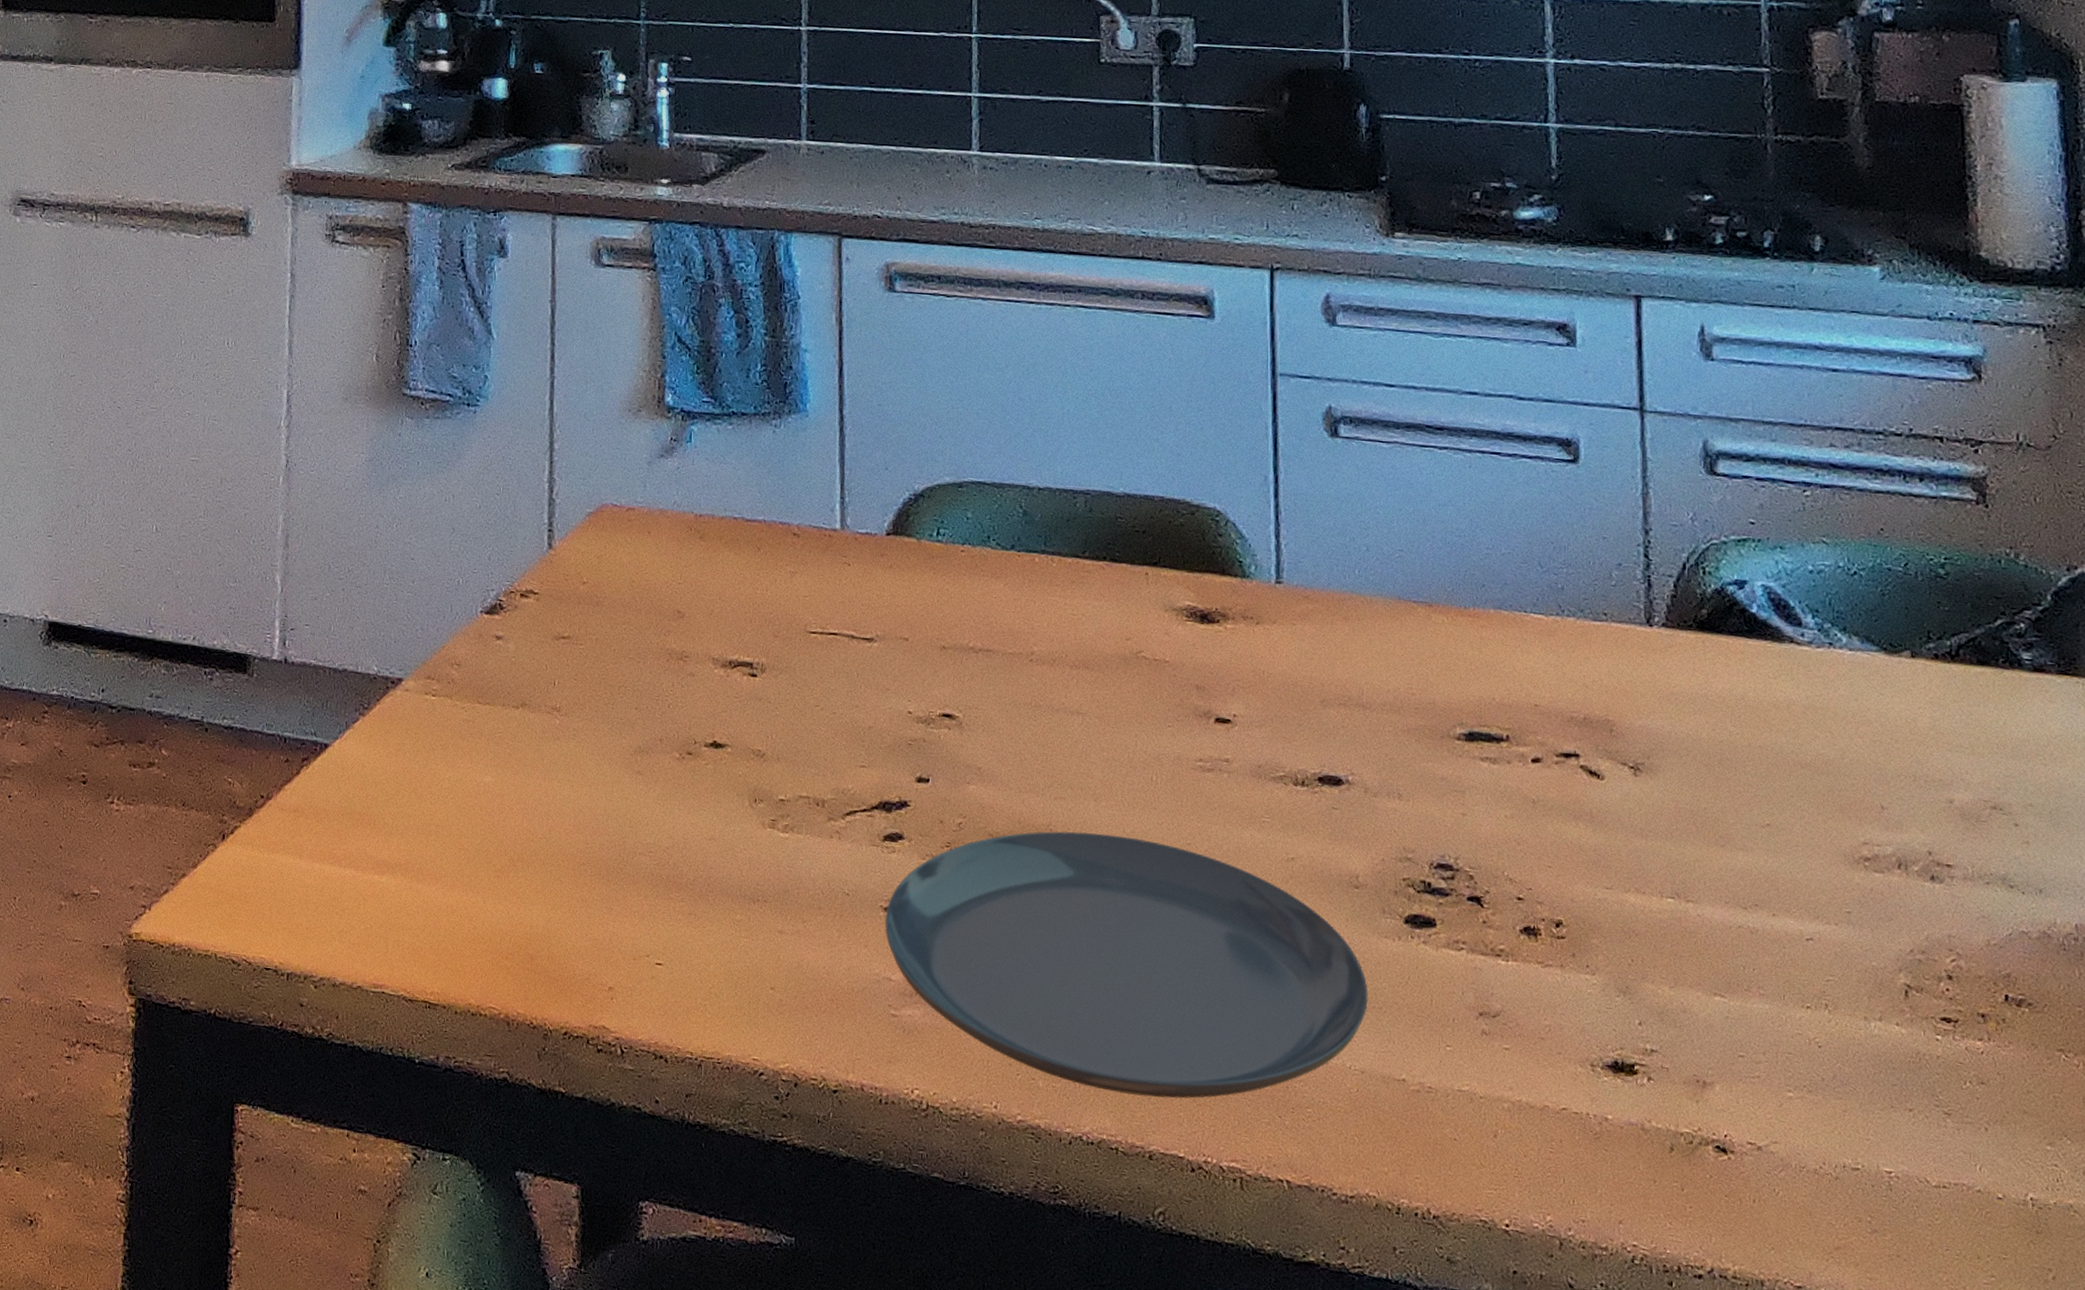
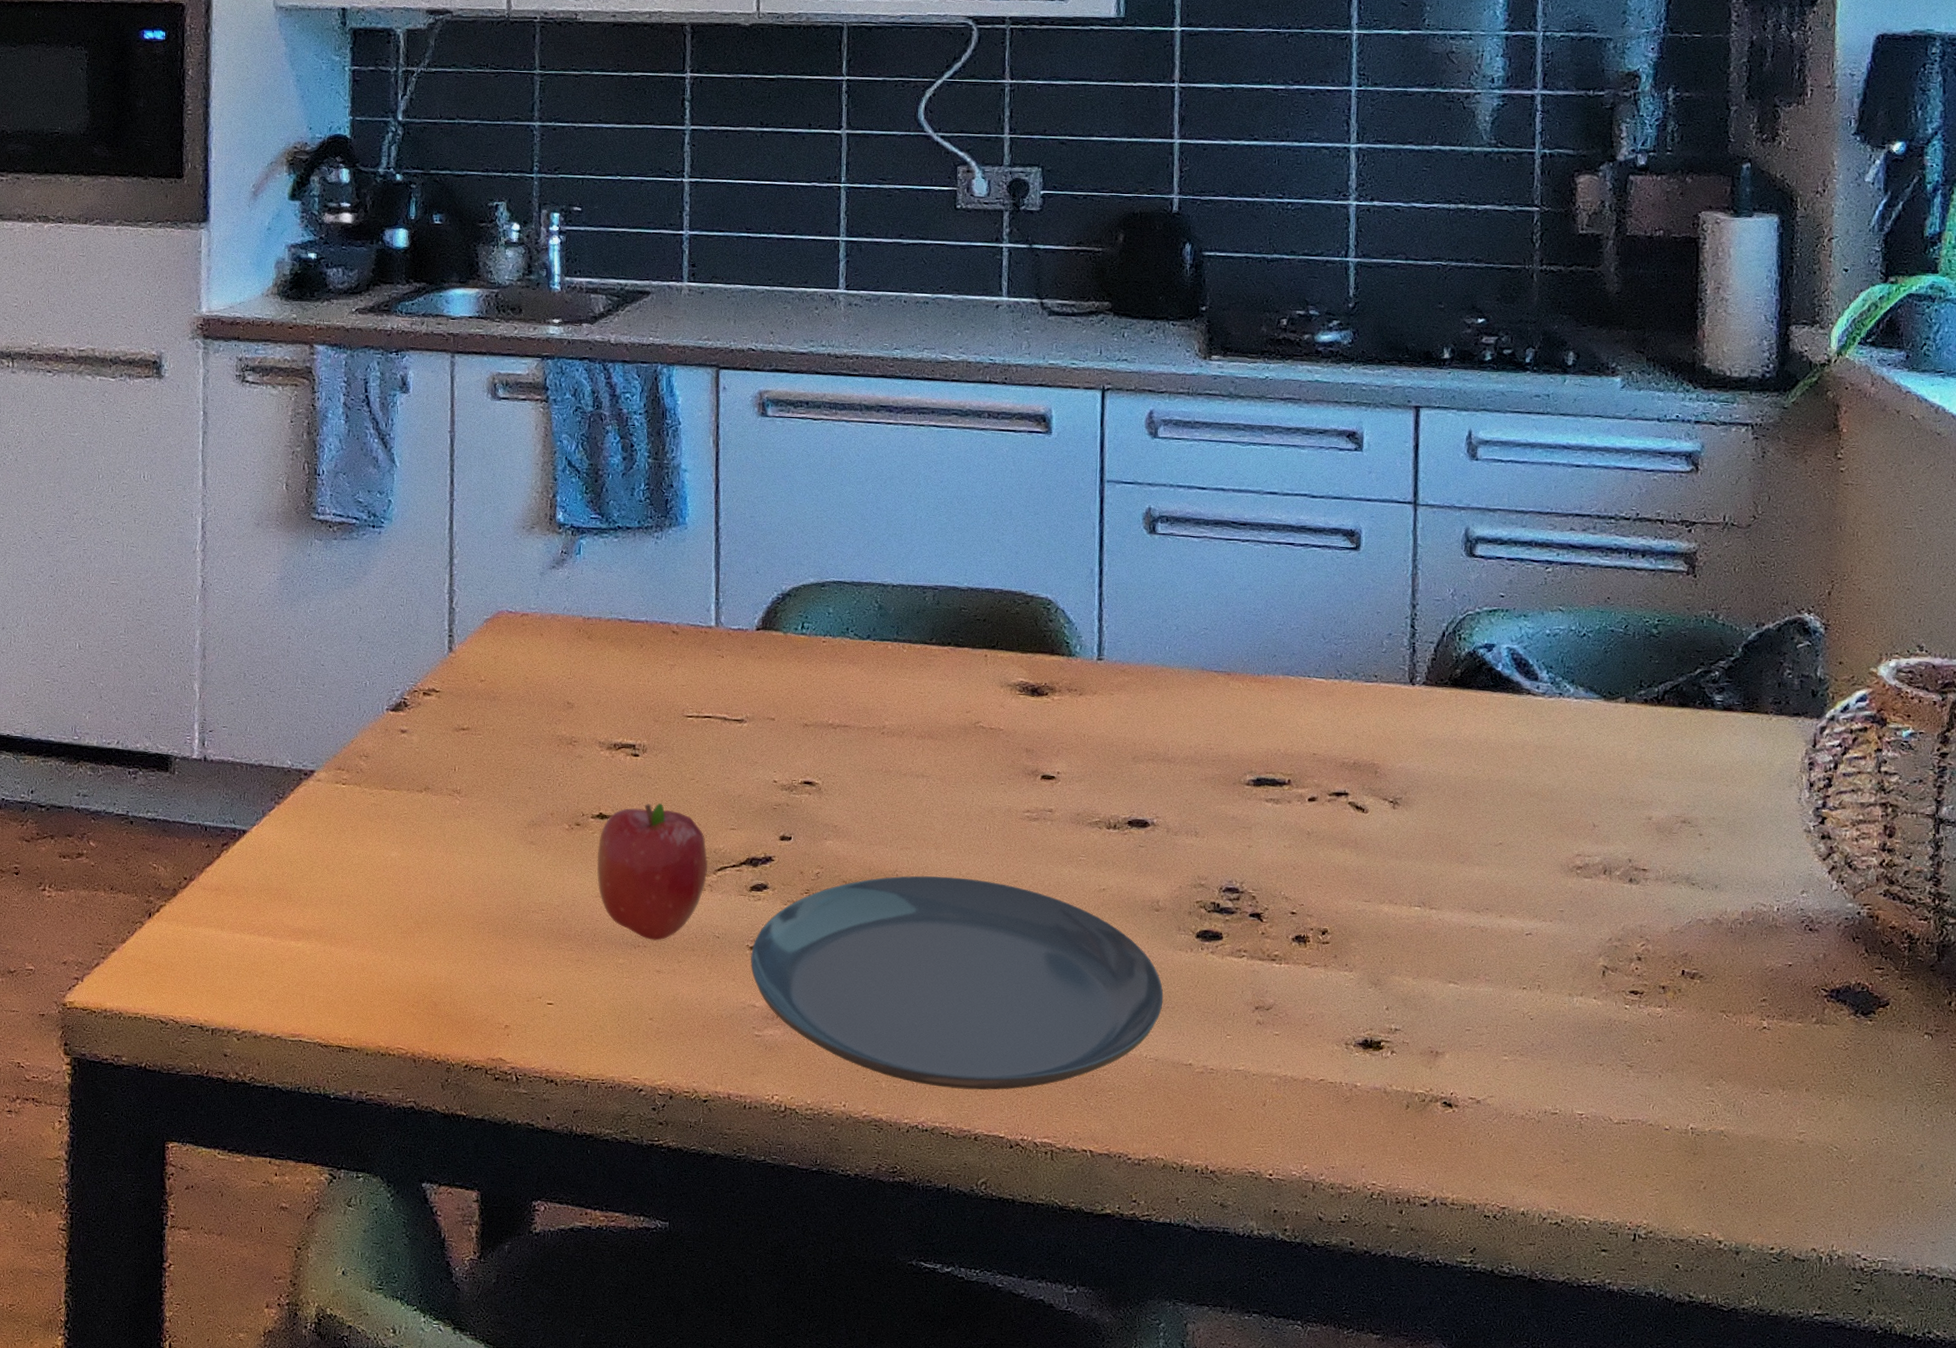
fruit: none [711,732,835,895] -> present [597,803,708,941]

